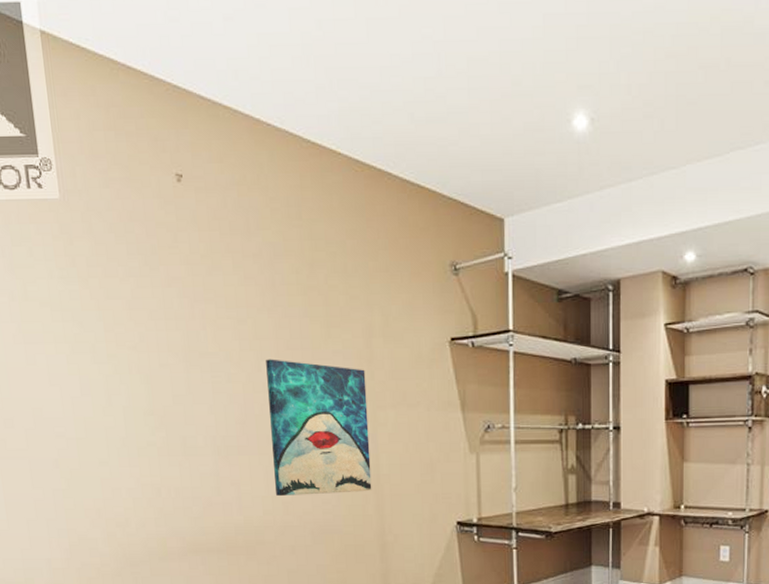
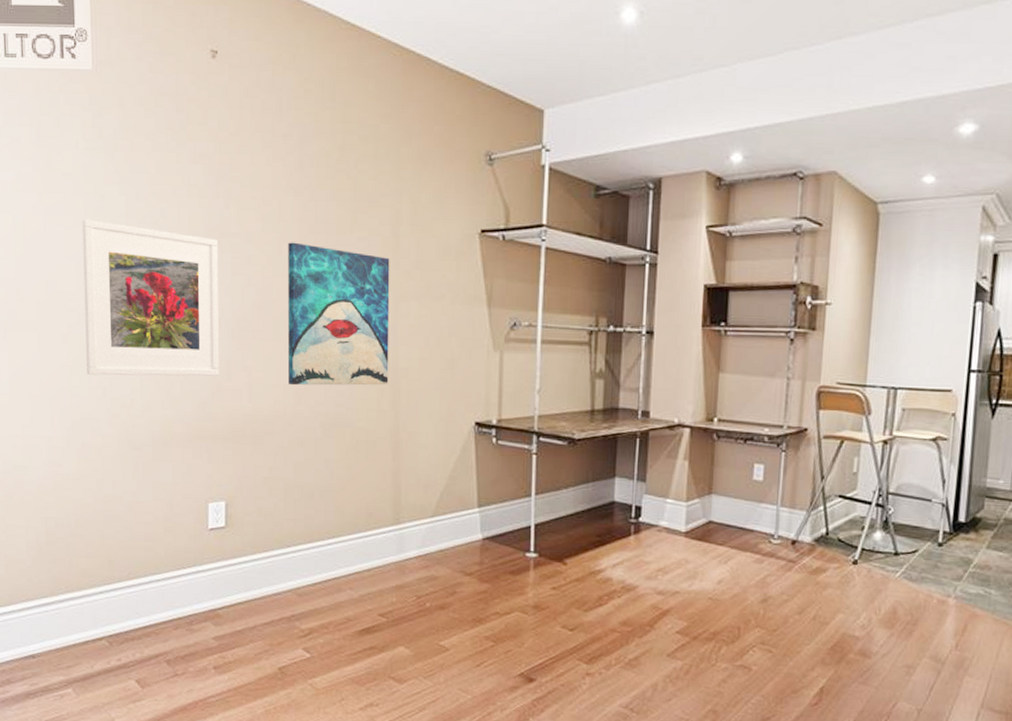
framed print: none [62,346,209,497] -> present [82,219,219,376]

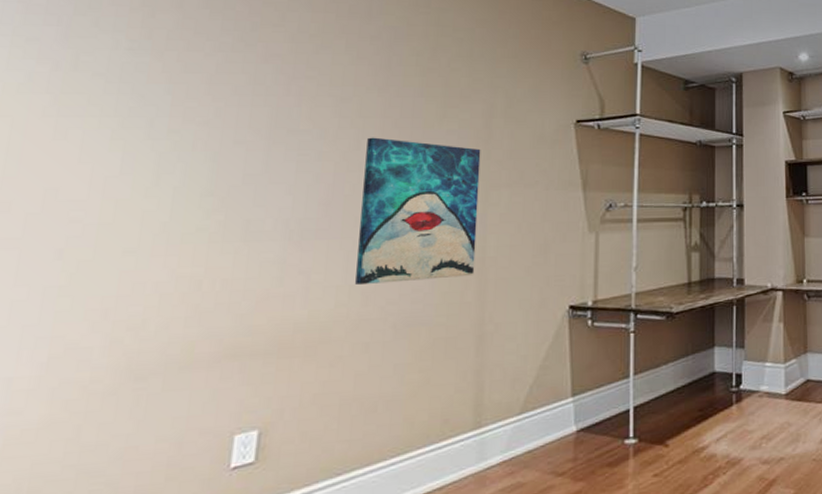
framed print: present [82,219,219,376] -> none [83,120,283,295]

